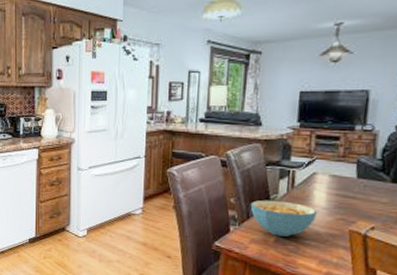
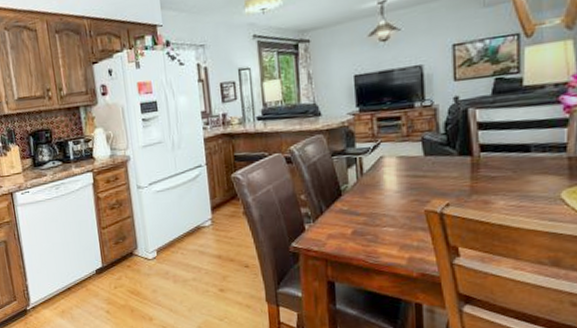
cereal bowl: present [250,200,318,237] -> none [322,190,391,227]

